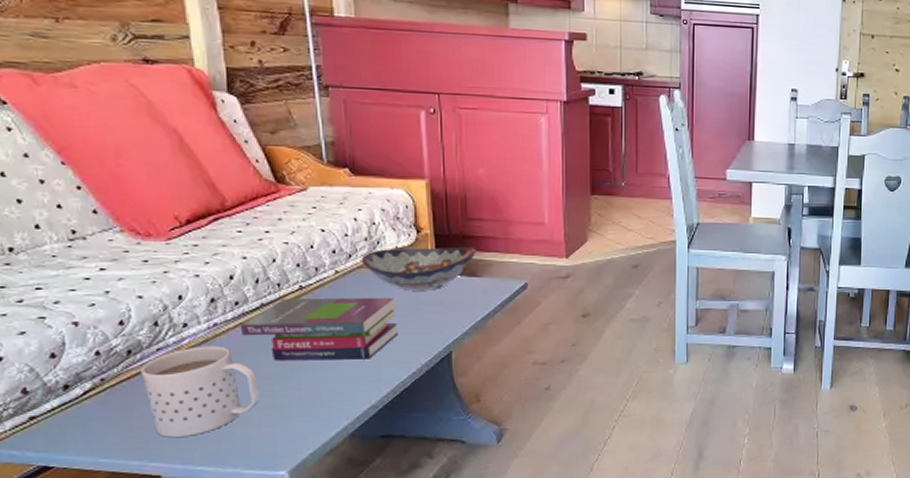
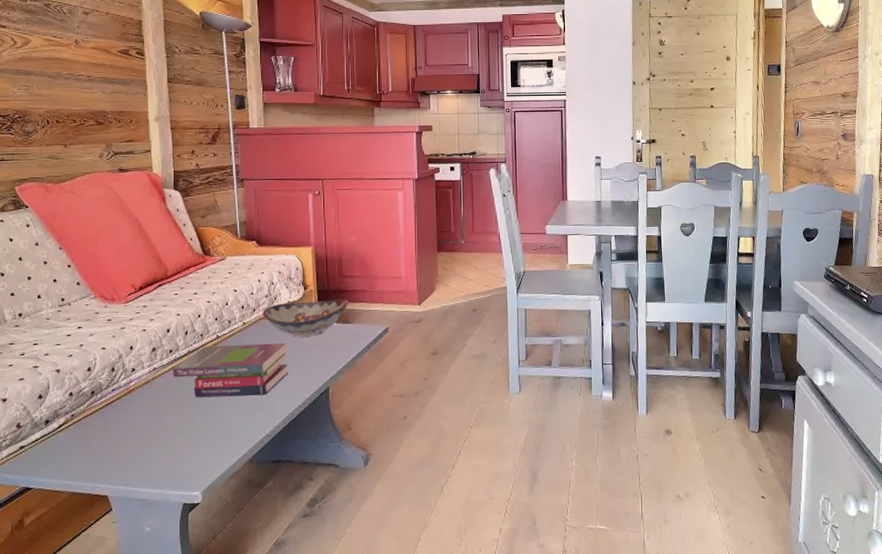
mug: present [141,346,261,438] -> none [100,386,184,464]

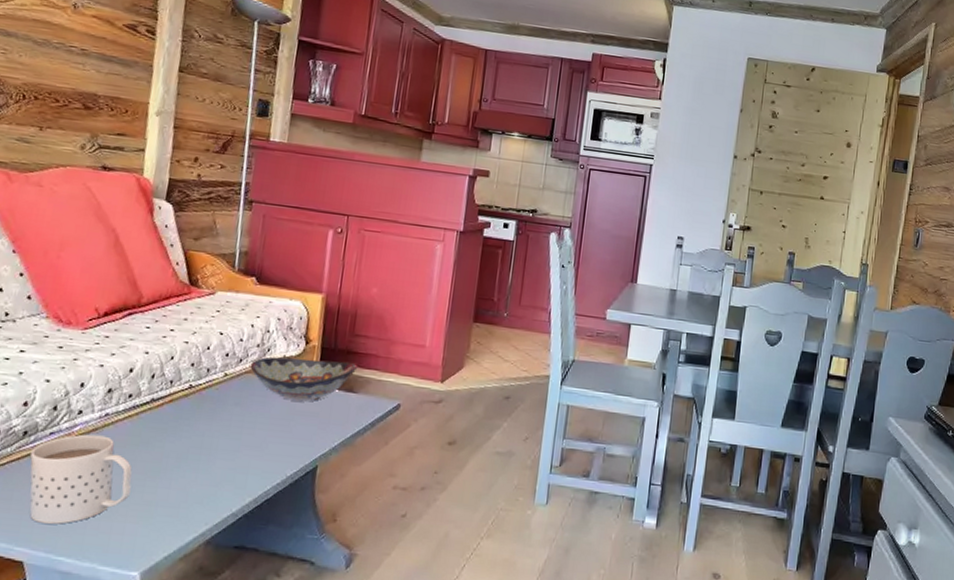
mug: none [100,386,184,464] -> present [29,434,133,525]
books: present [172,342,288,398] -> none [128,396,275,465]

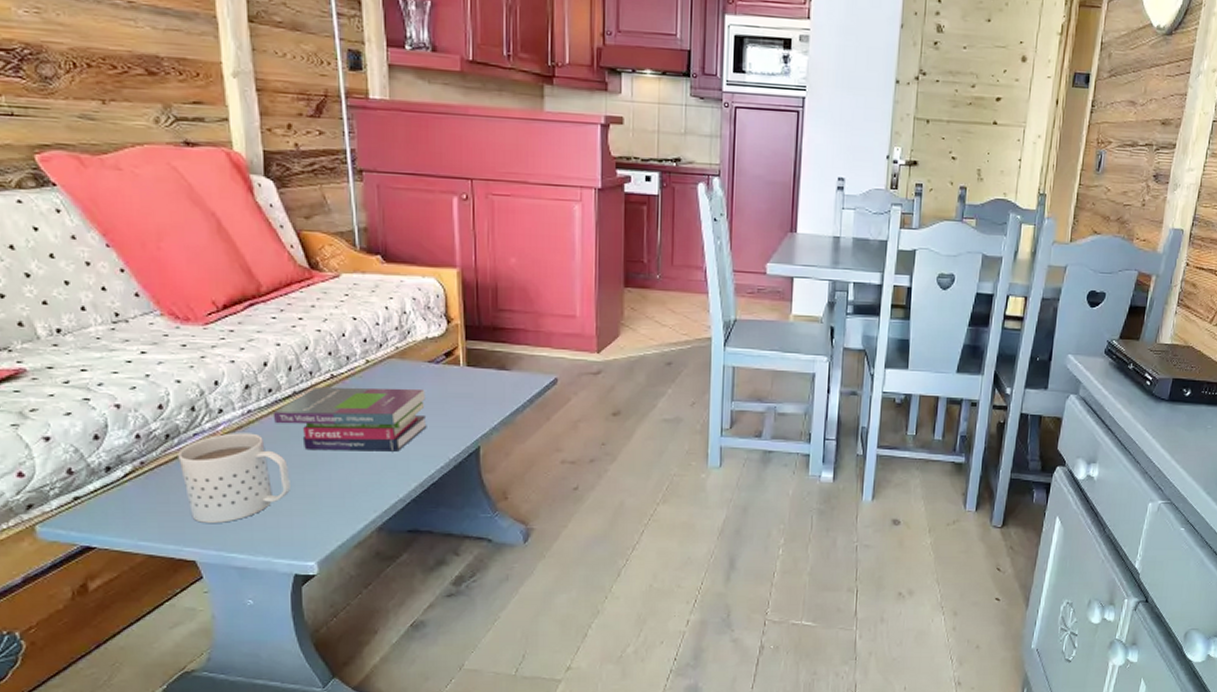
books: none [128,396,275,465] -> present [272,387,427,452]
decorative bowl: present [250,356,358,402] -> none [392,338,507,383]

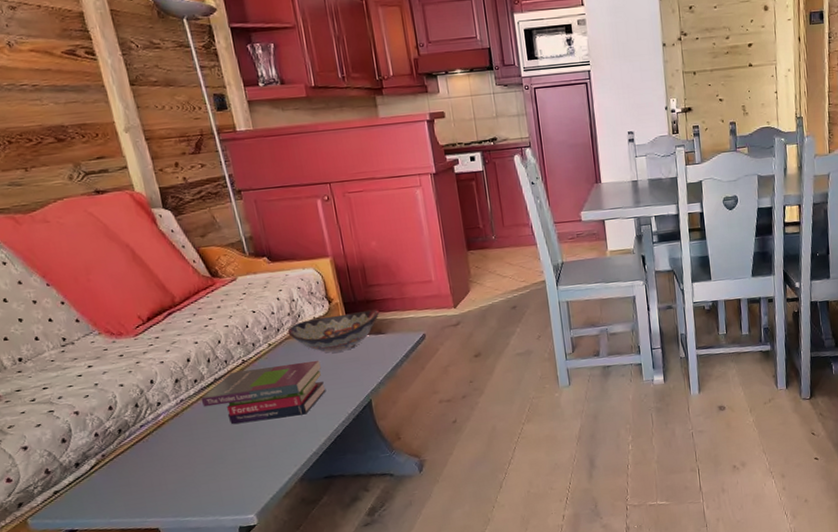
mug: present [178,433,292,524] -> none [130,417,226,497]
decorative bowl: none [392,338,507,383] -> present [287,309,380,353]

